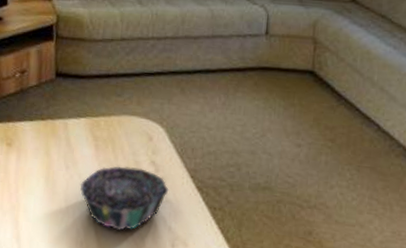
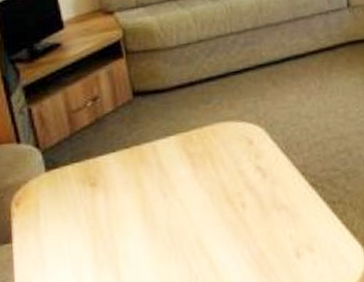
decorative bowl: present [80,166,169,231] -> none [182,177,282,253]

